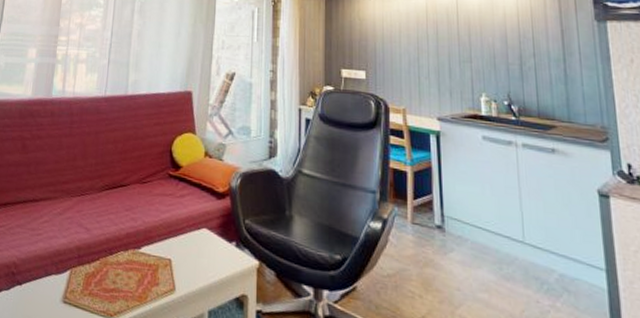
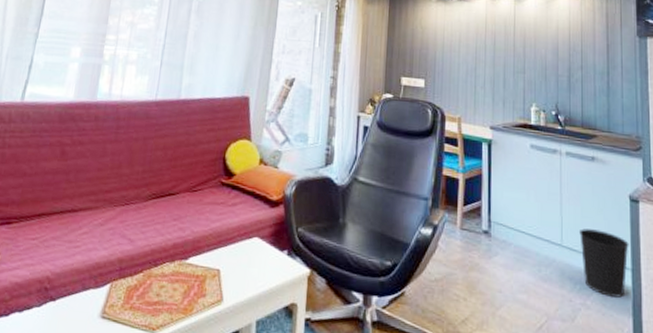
wastebasket: none [543,225,601,301] -> present [579,228,629,298]

